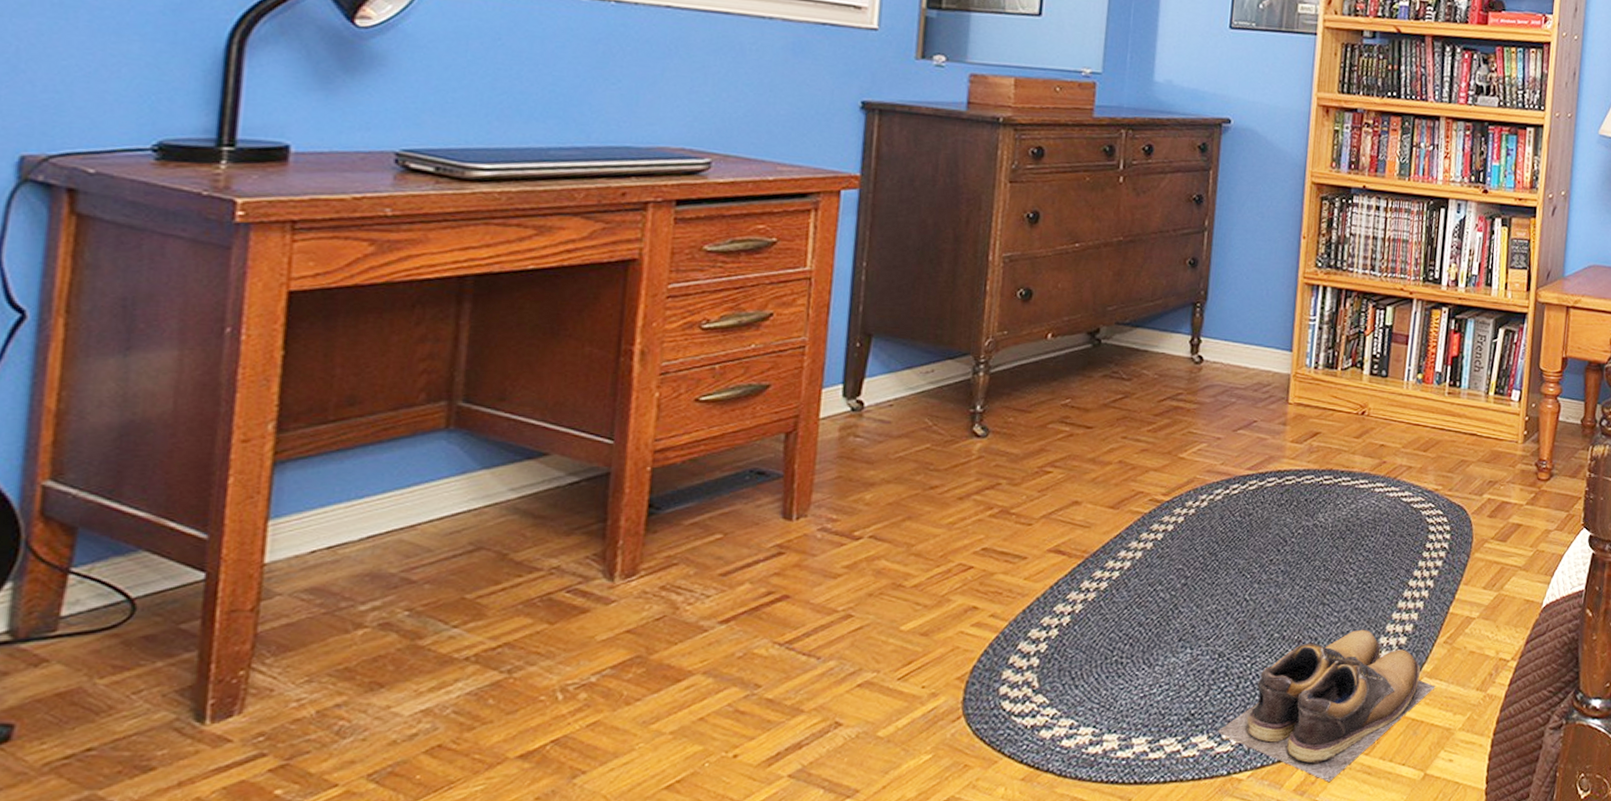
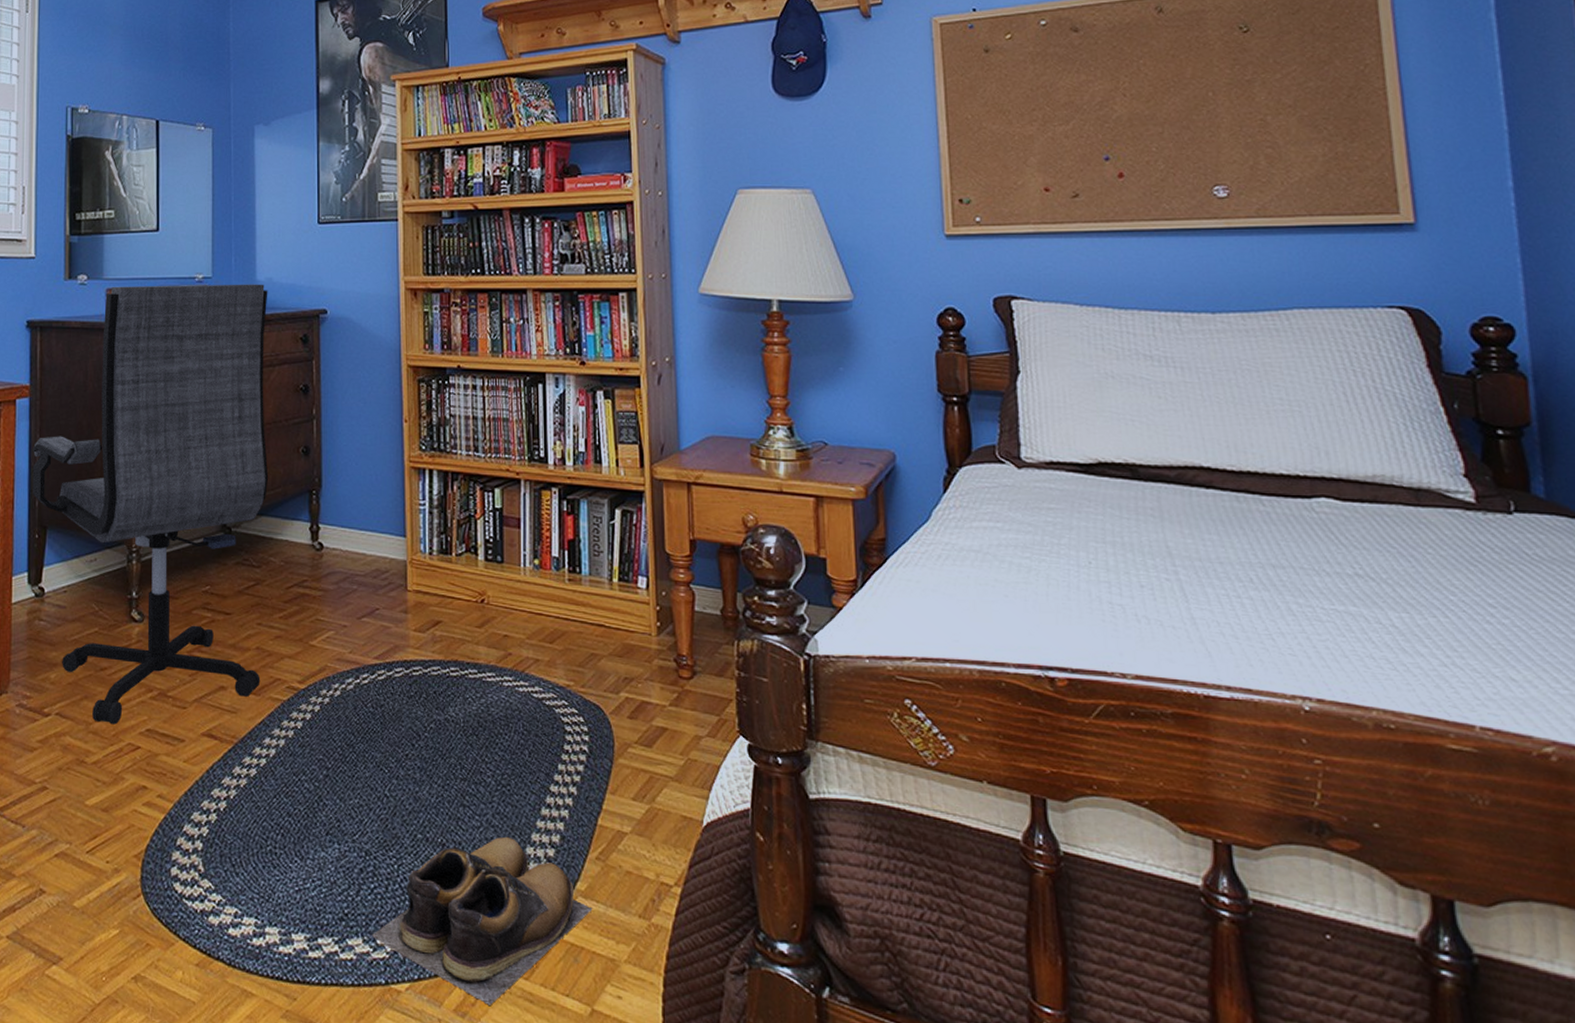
office chair: none [855,72,1167,545] -> present [32,284,269,725]

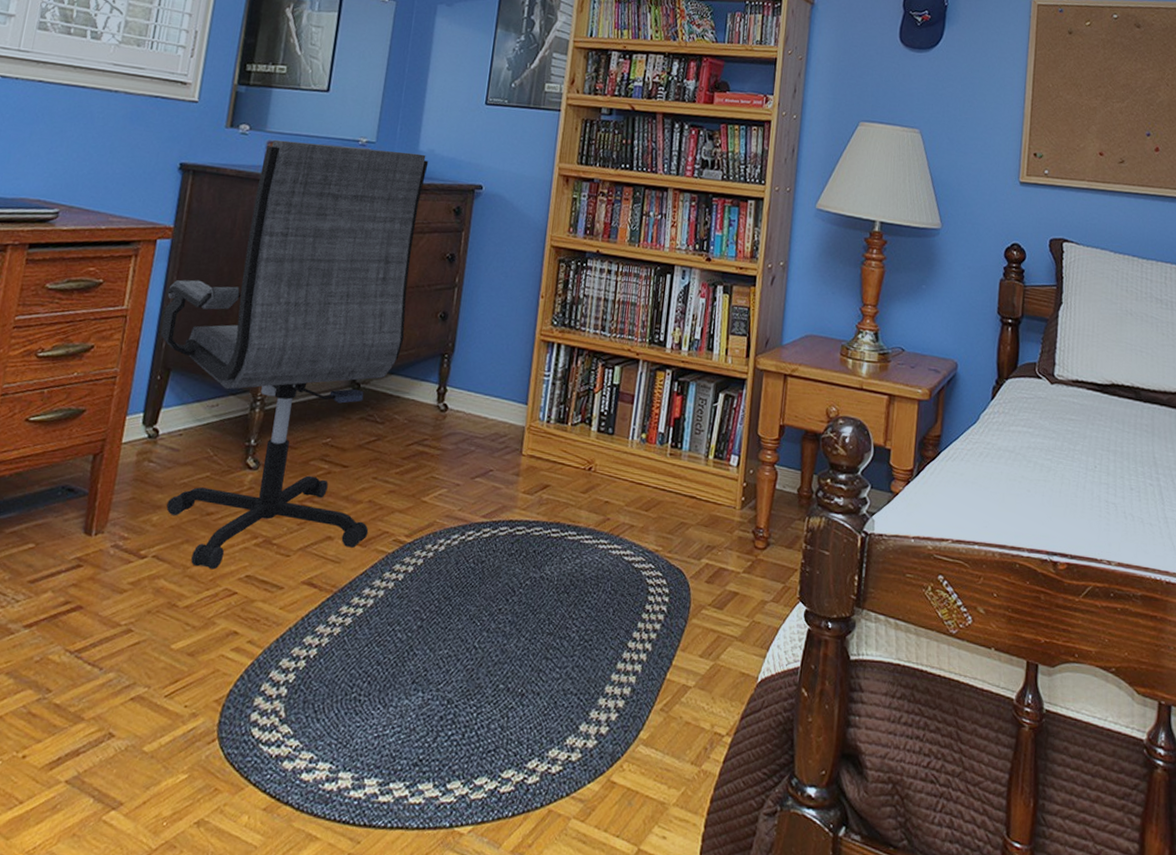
shoes: present [372,836,593,1005] -> none [443,688,651,846]

